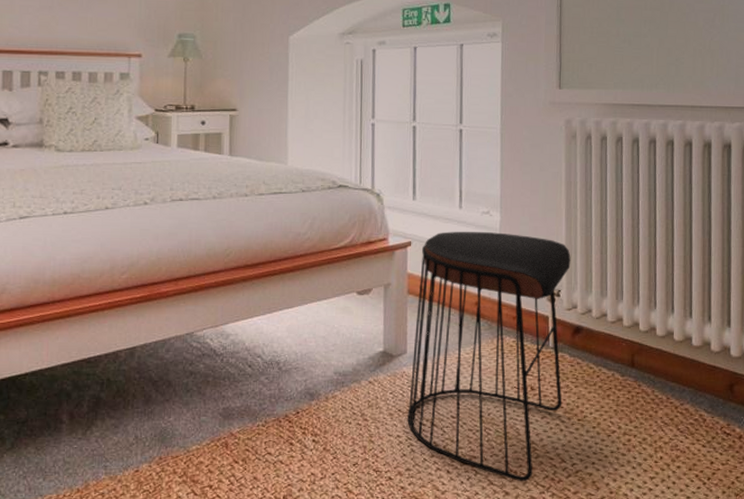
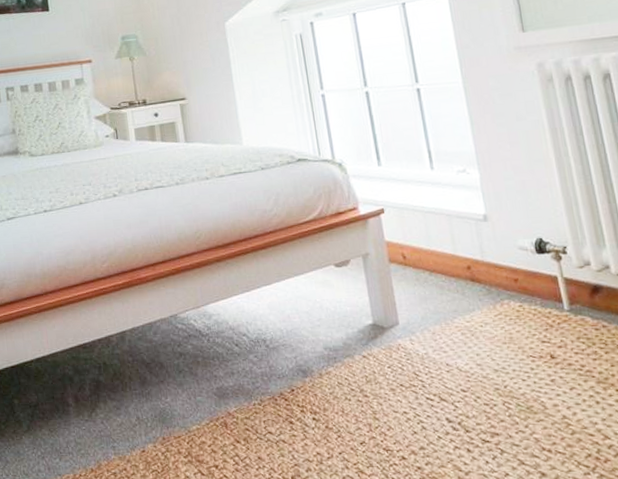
stool: present [407,231,571,482] -> none [397,190,593,462]

